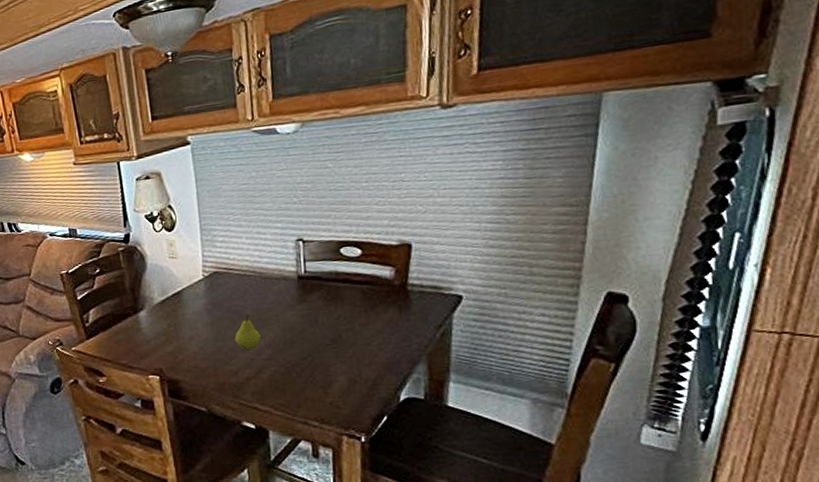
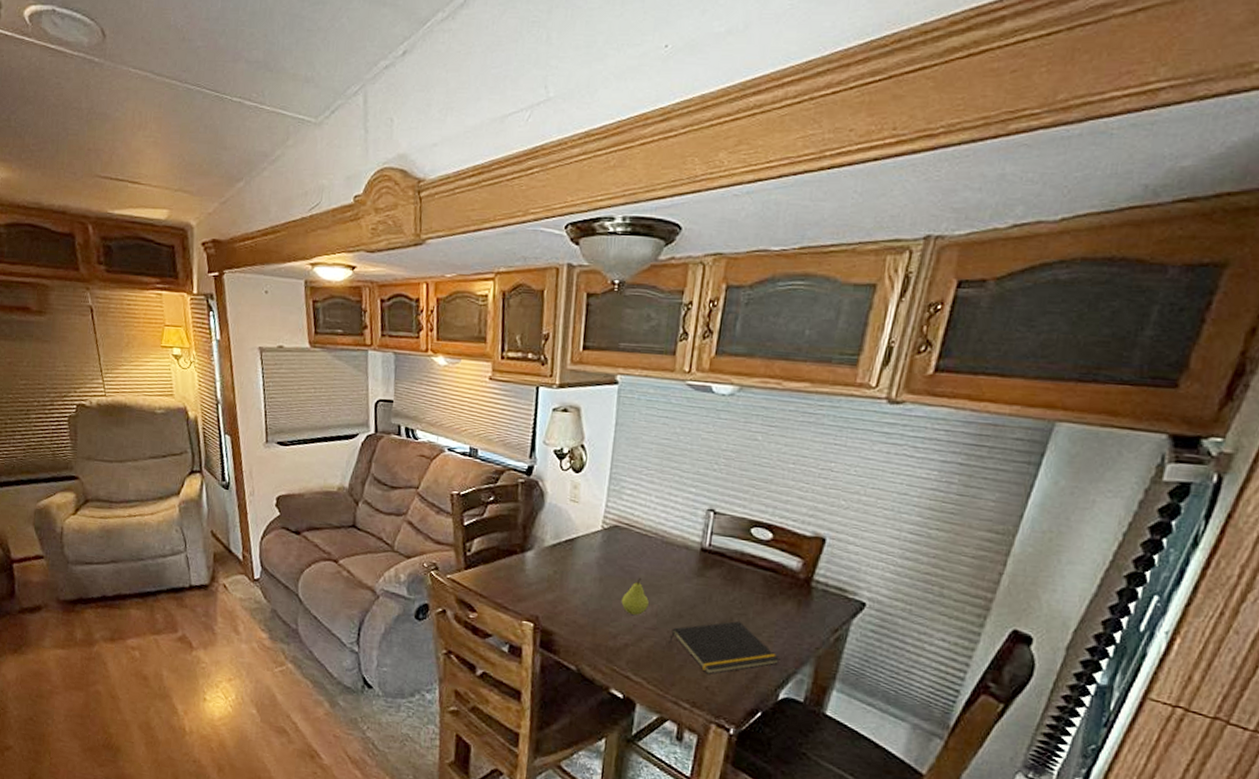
notepad: none [286,335,393,390] -> present [668,620,779,674]

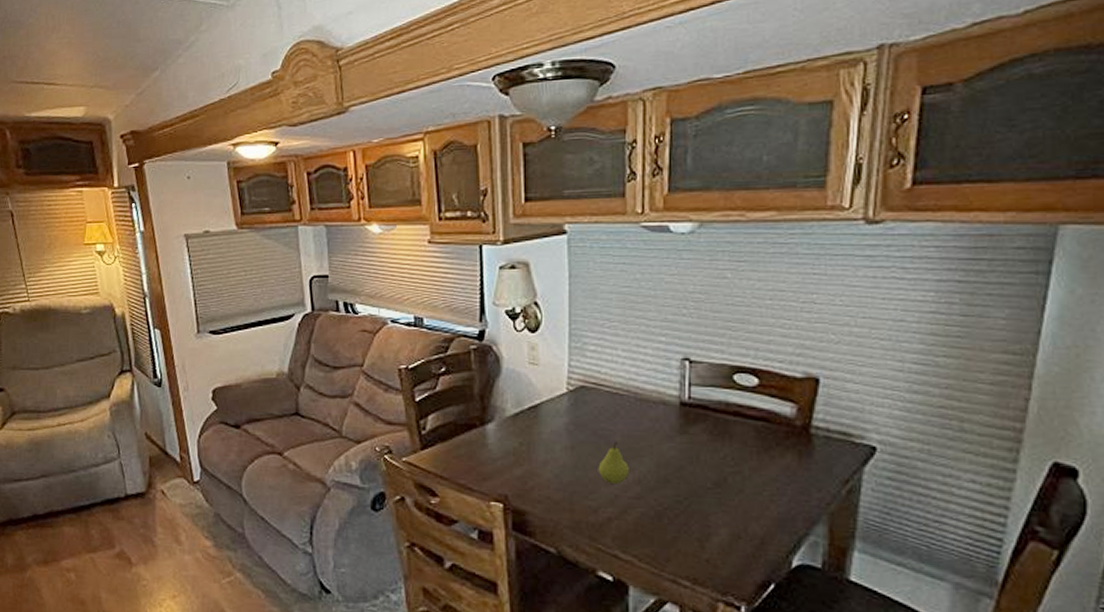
notepad: present [668,620,779,674] -> none [657,480,786,544]

